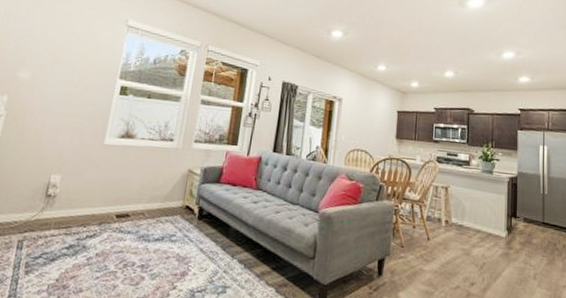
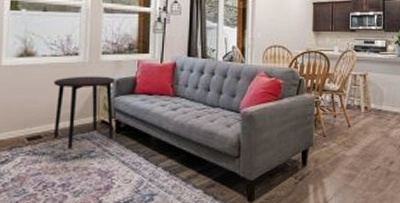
side table: none [140,160,204,231] -> present [53,76,115,150]

